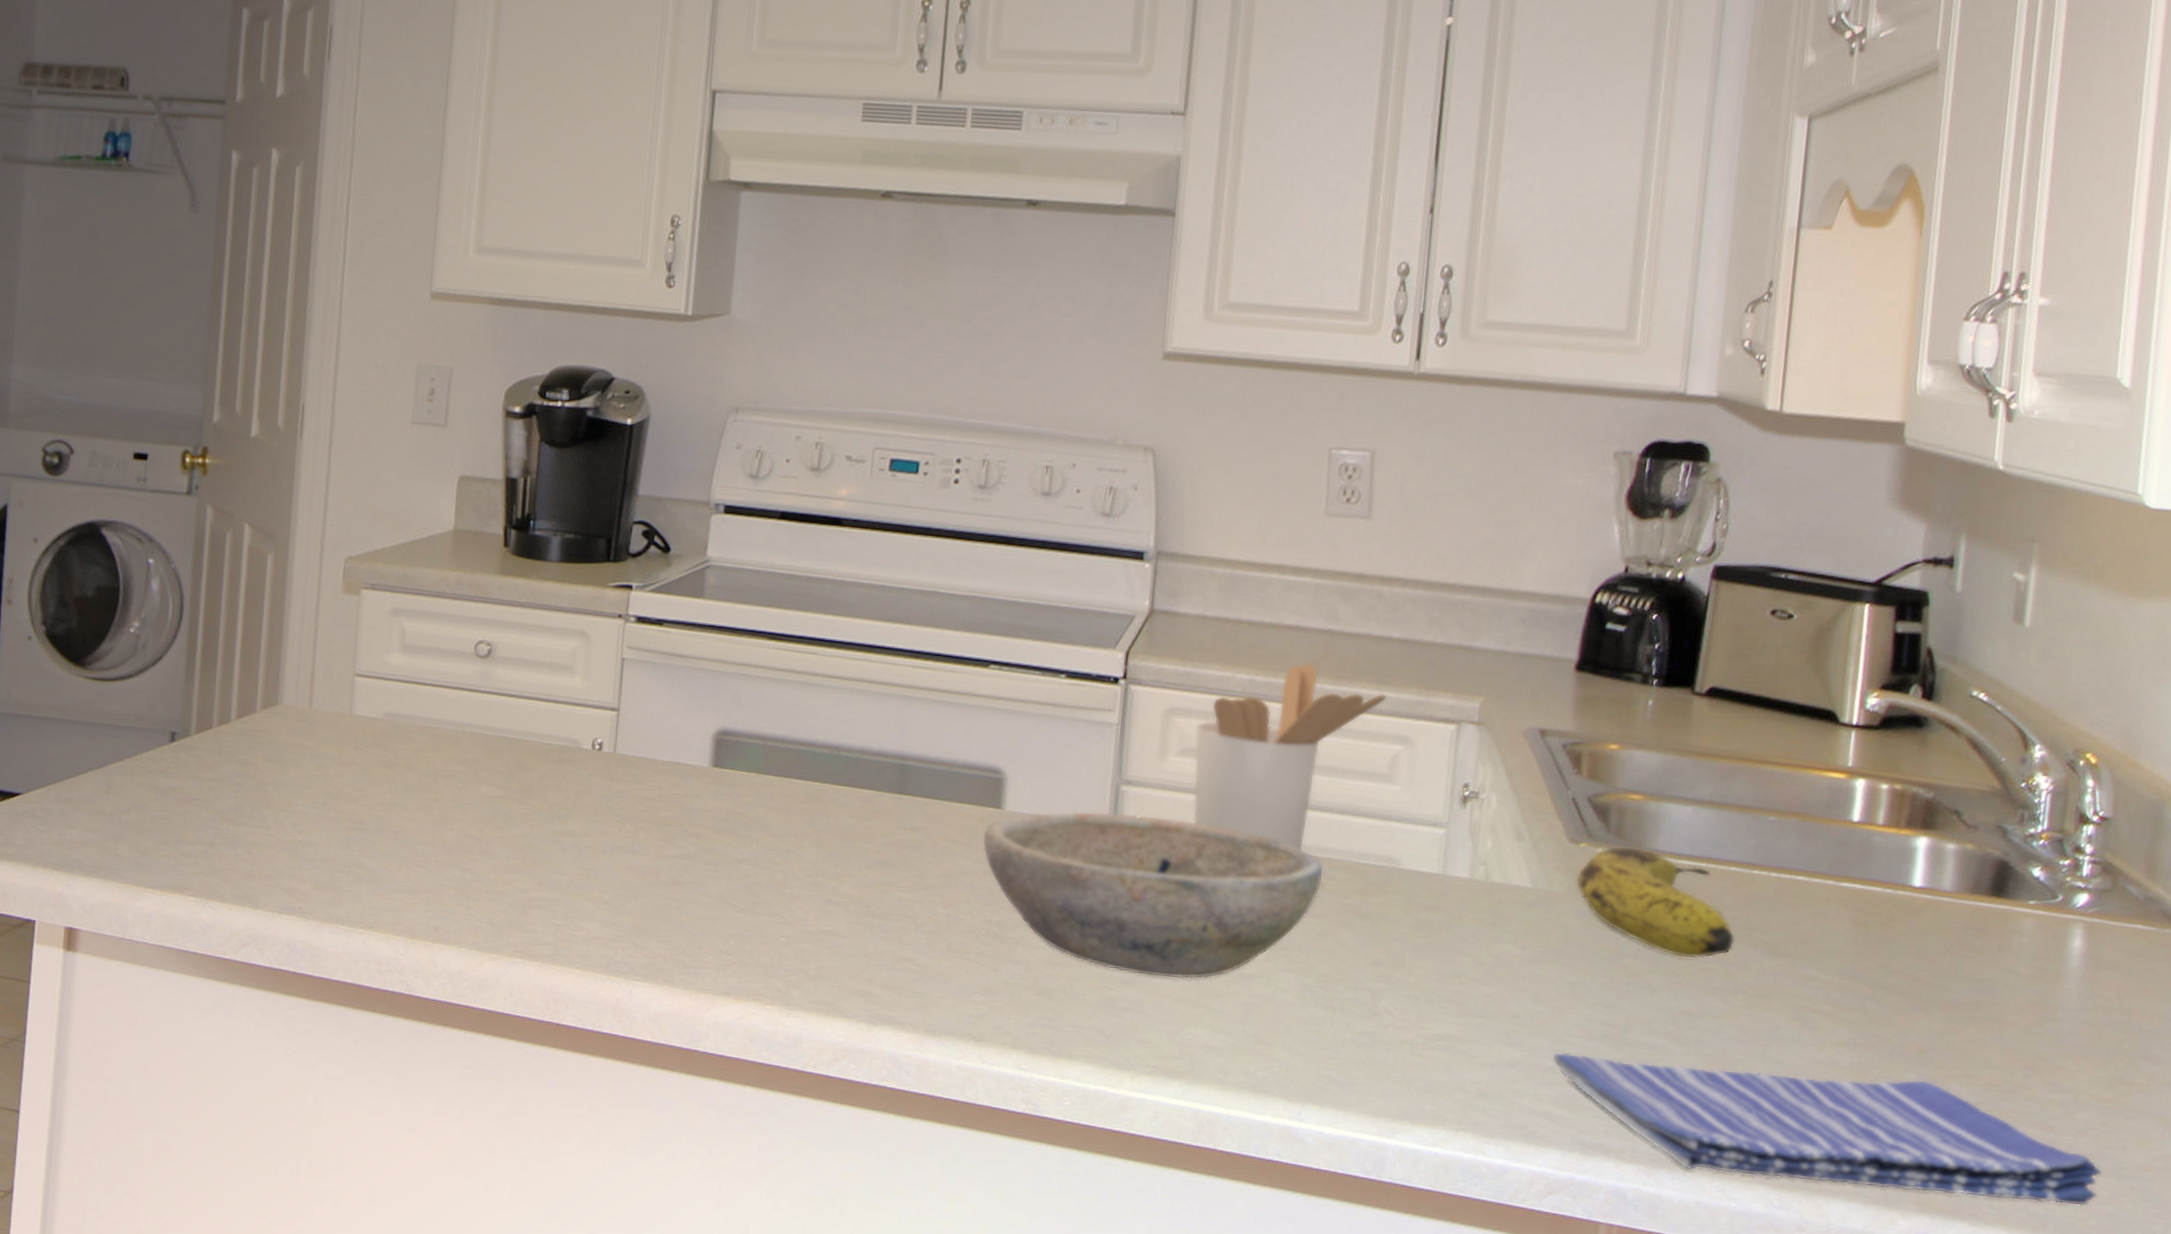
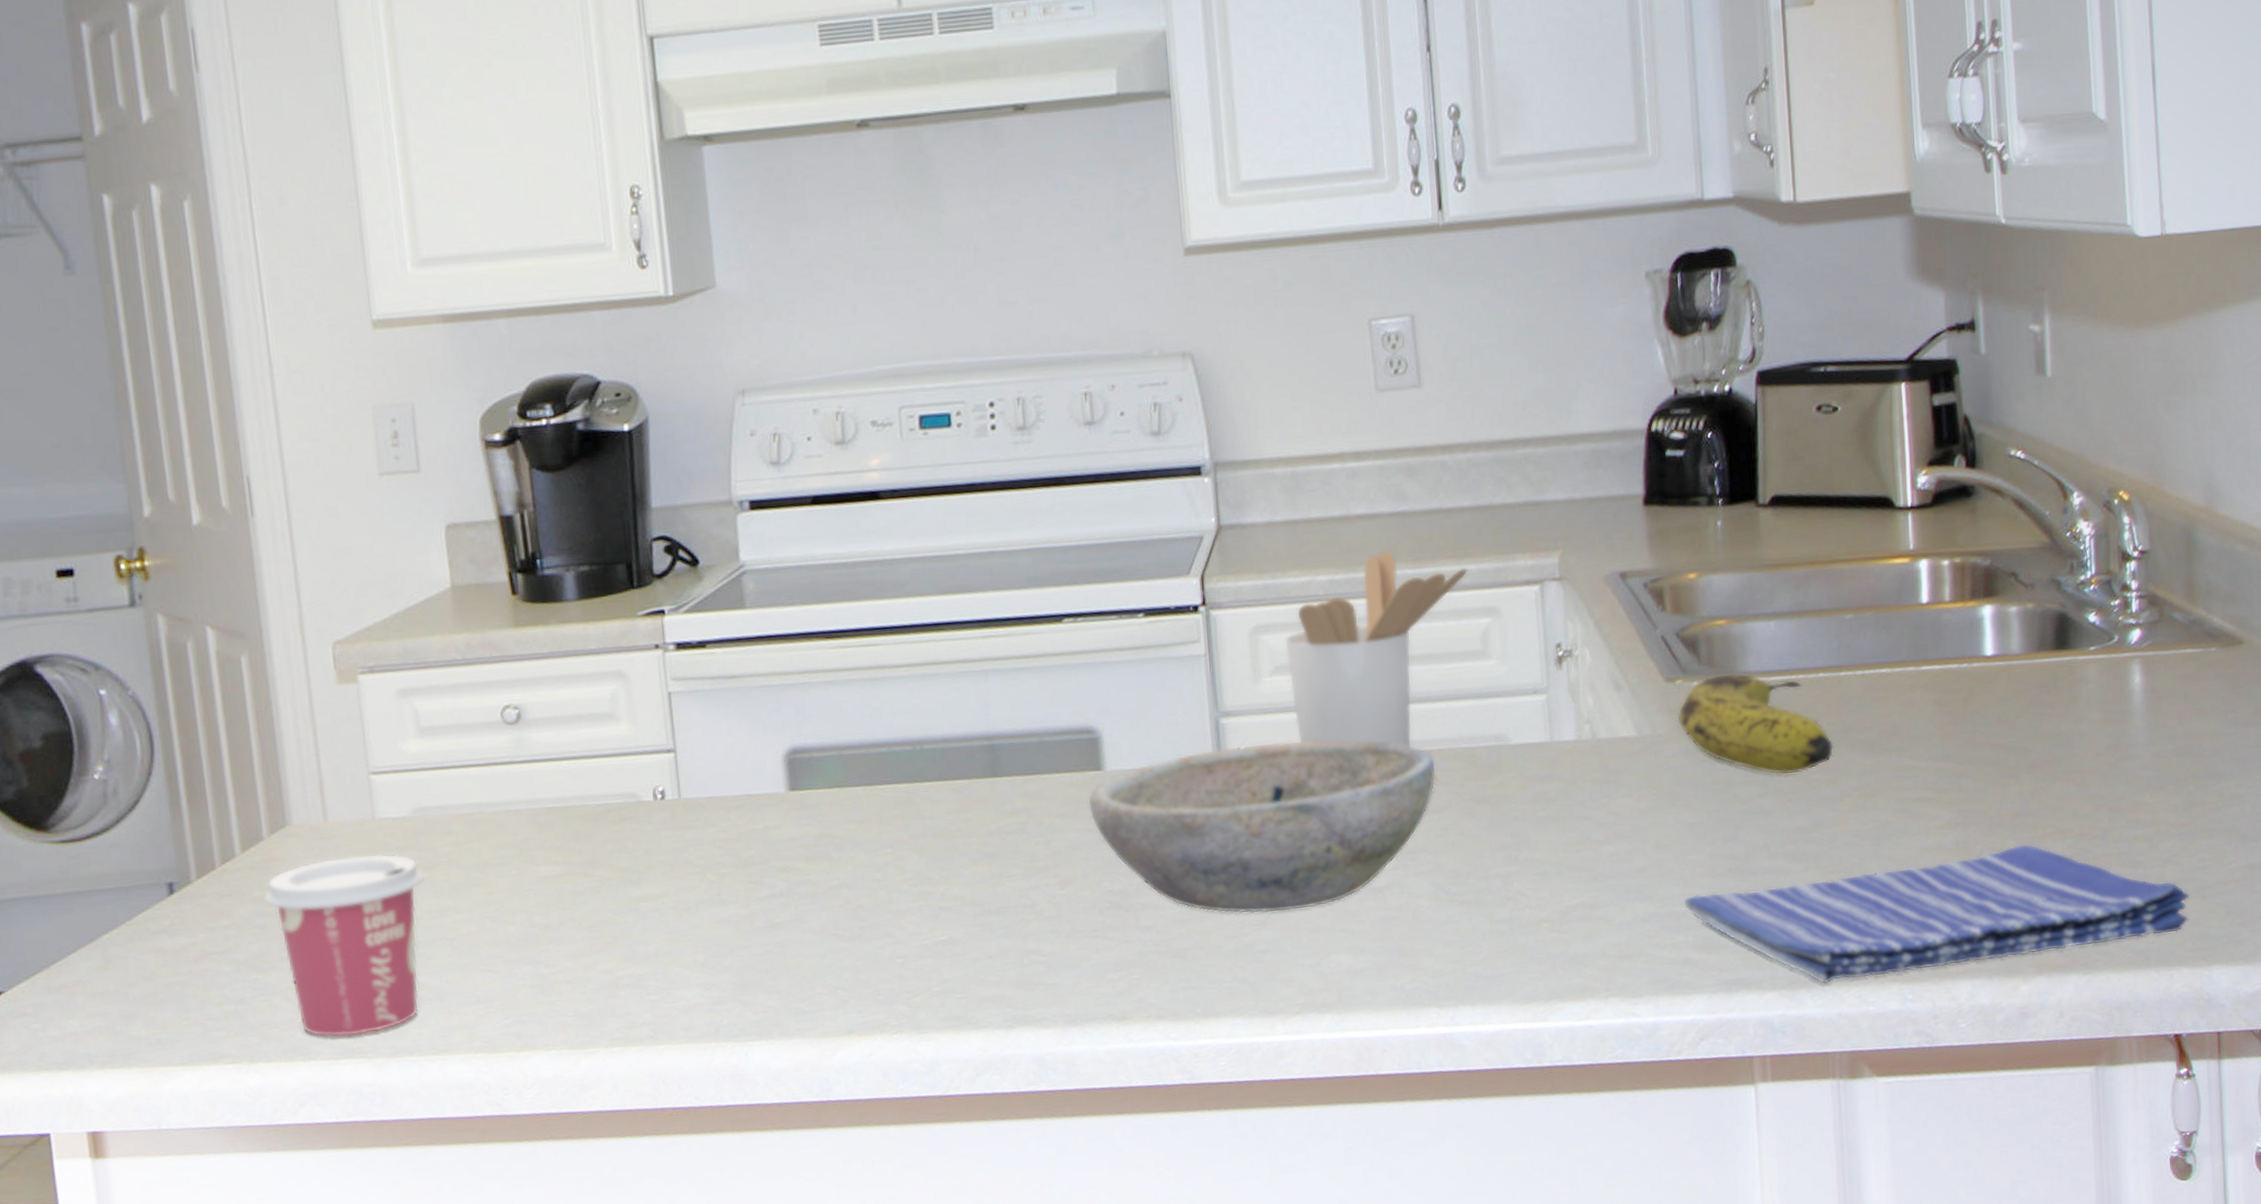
cup: none [246,739,384,898] -> present [263,853,426,1038]

